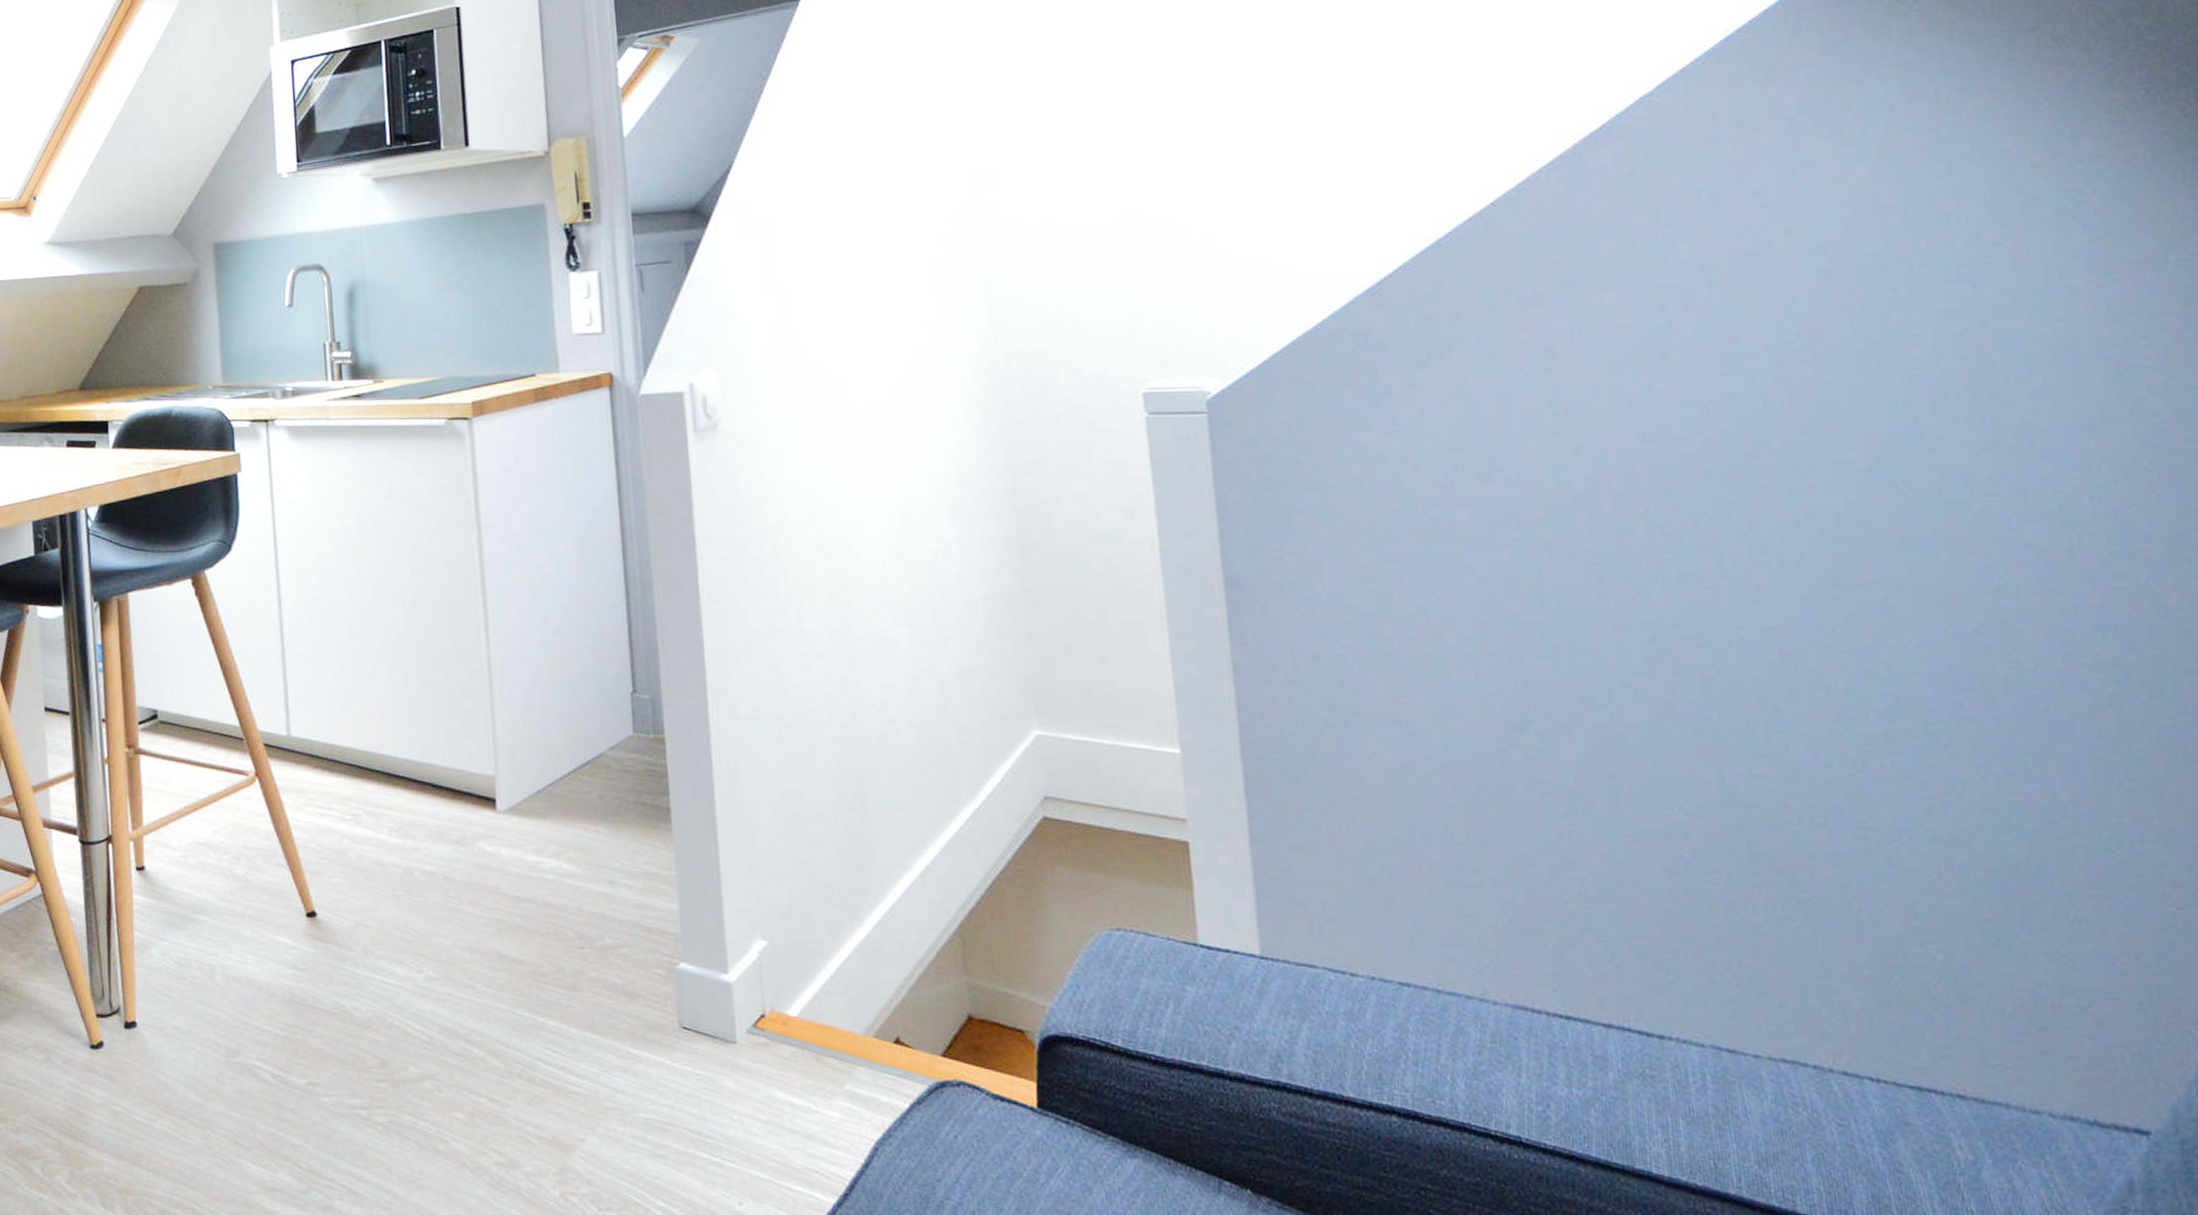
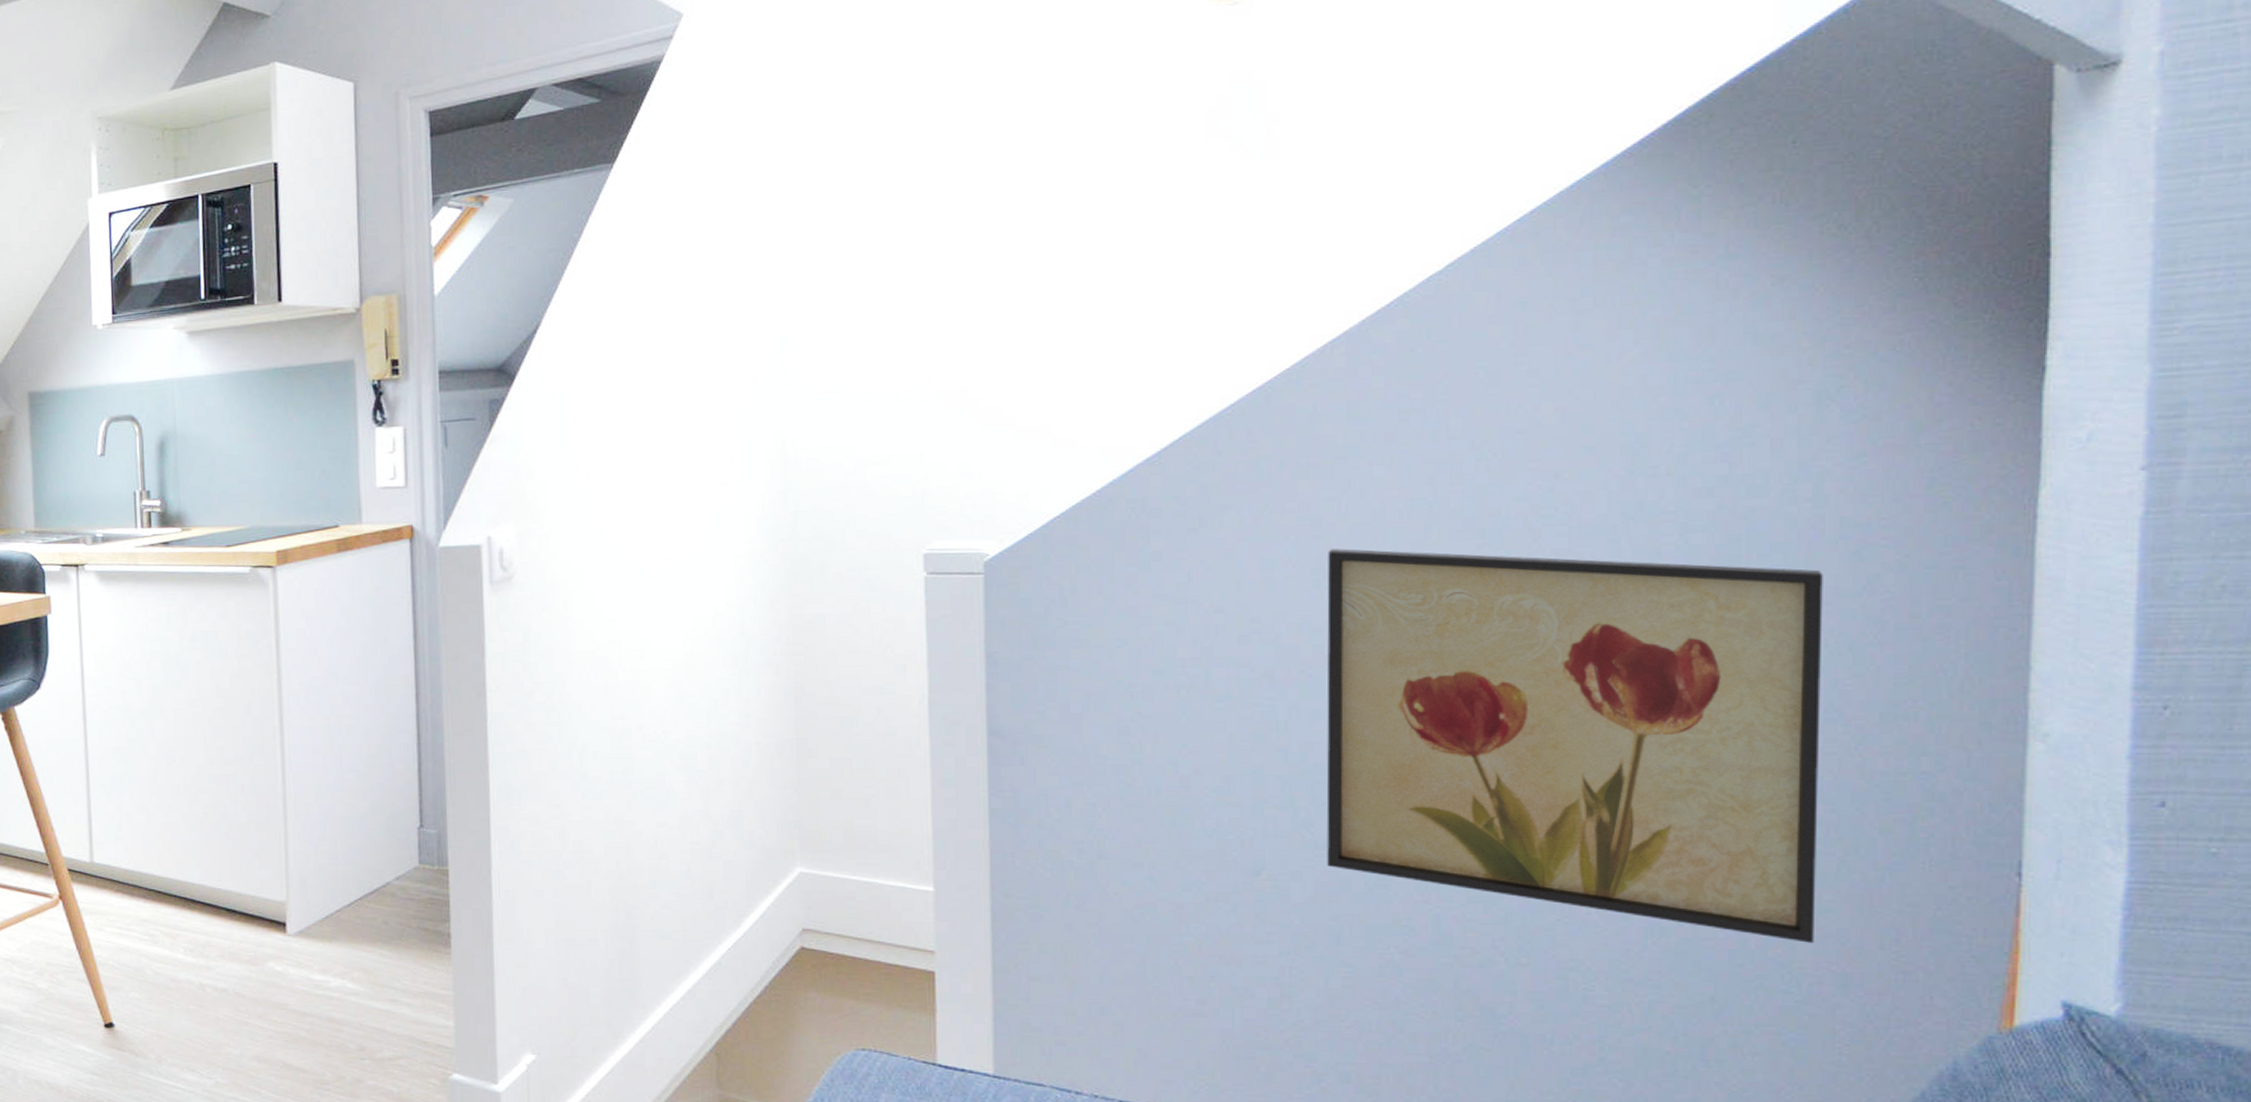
wall art: none [1564,380,2130,797] -> present [1326,549,1823,944]

